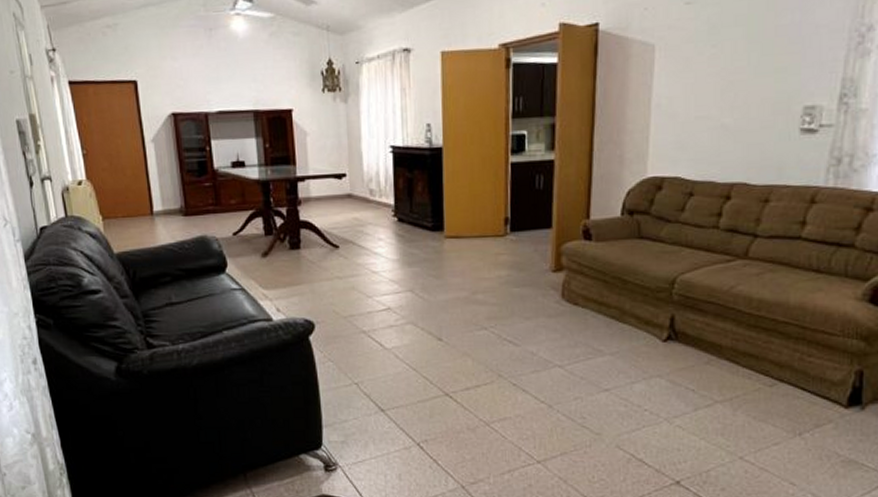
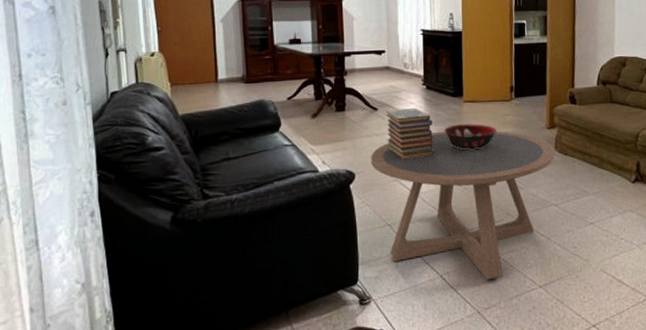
coffee table: none [332,273,562,451] -> present [371,130,555,280]
book stack: none [348,244,410,309] -> present [385,107,436,160]
decorative bowl: none [421,265,486,298] -> present [444,124,497,151]

